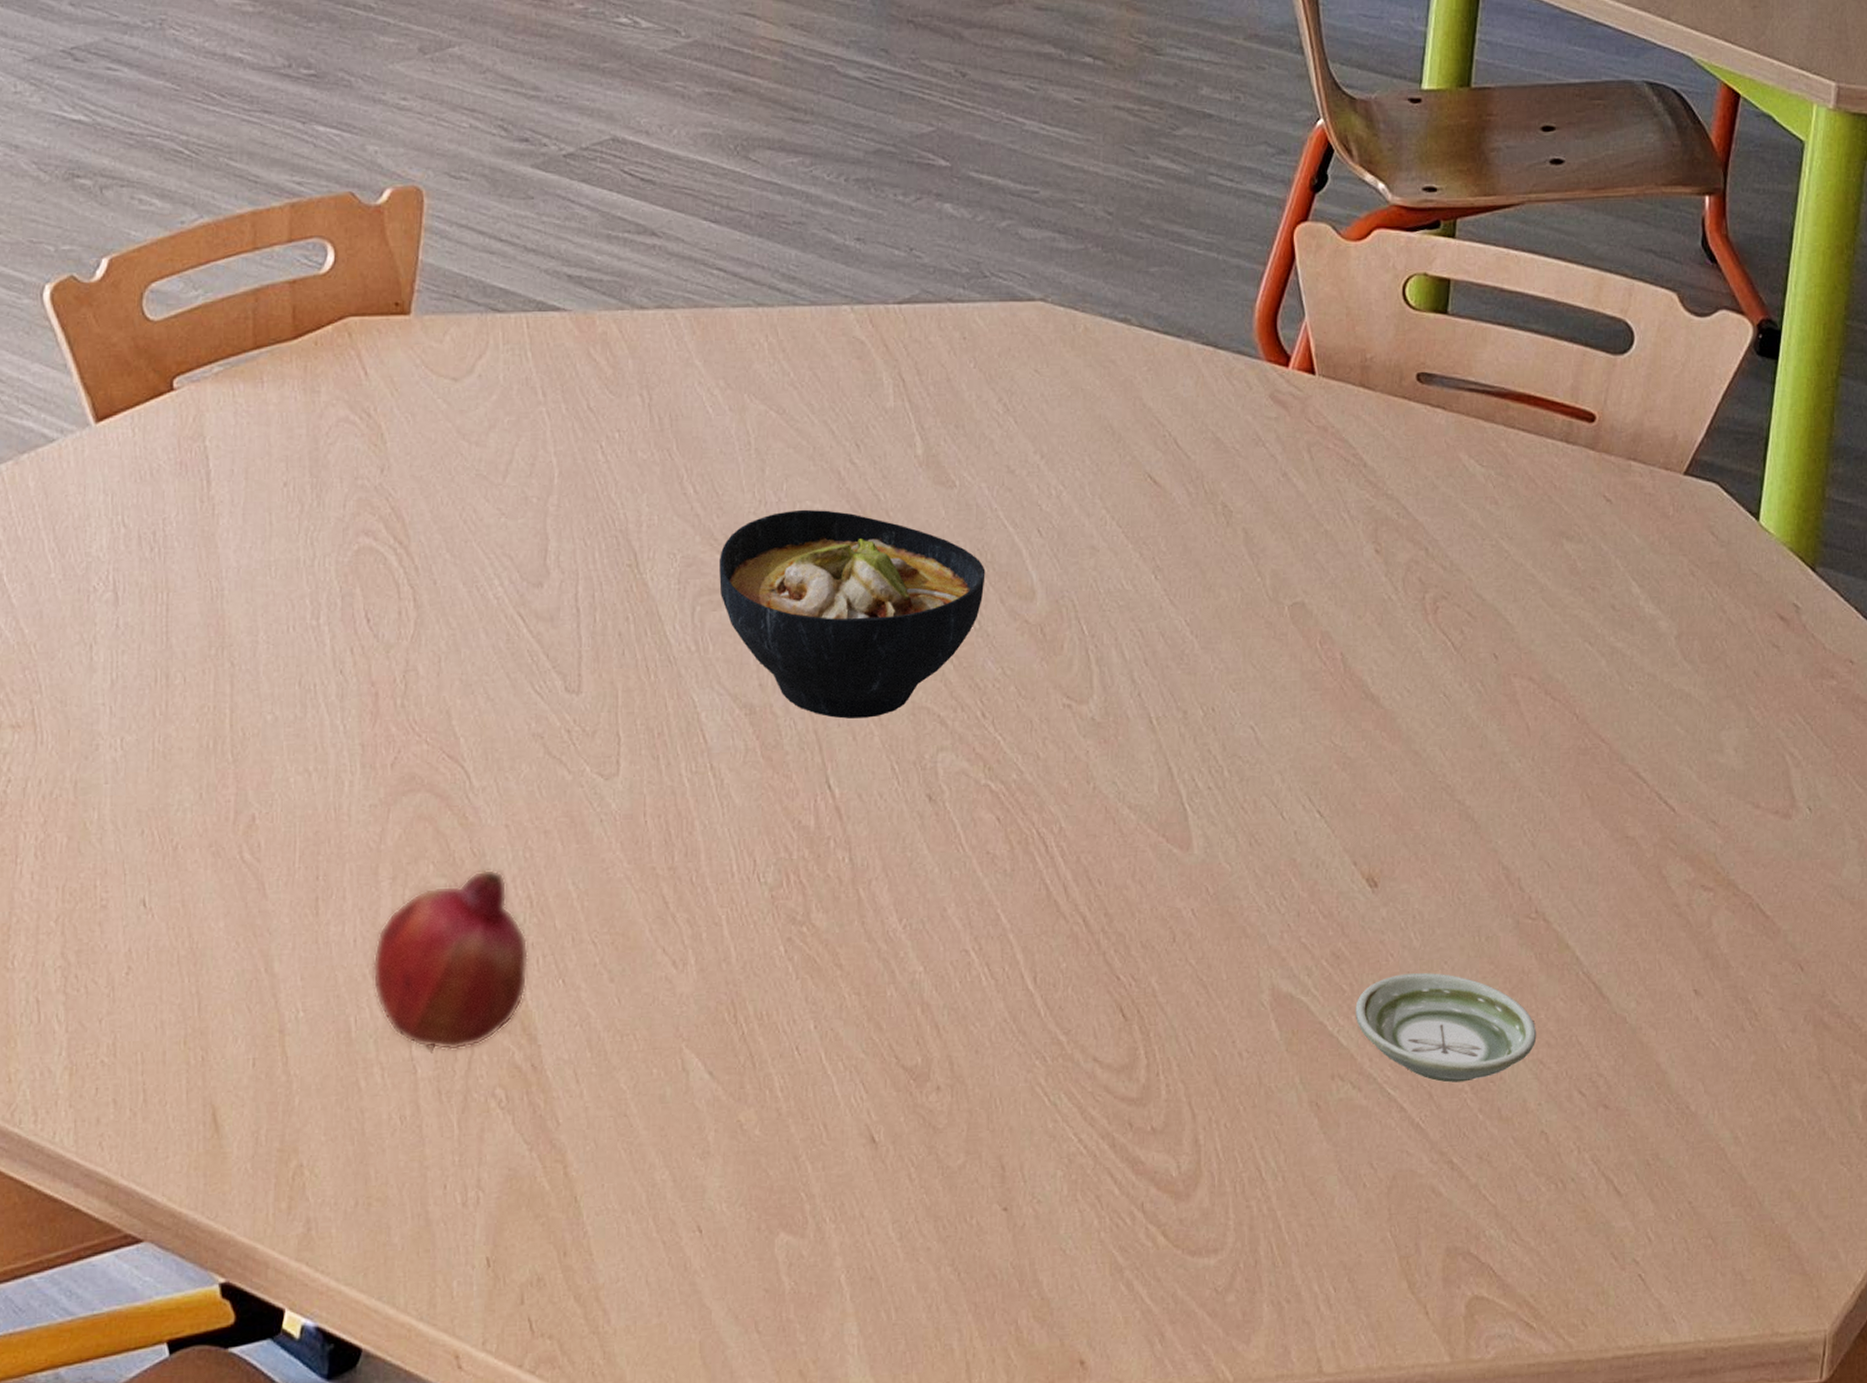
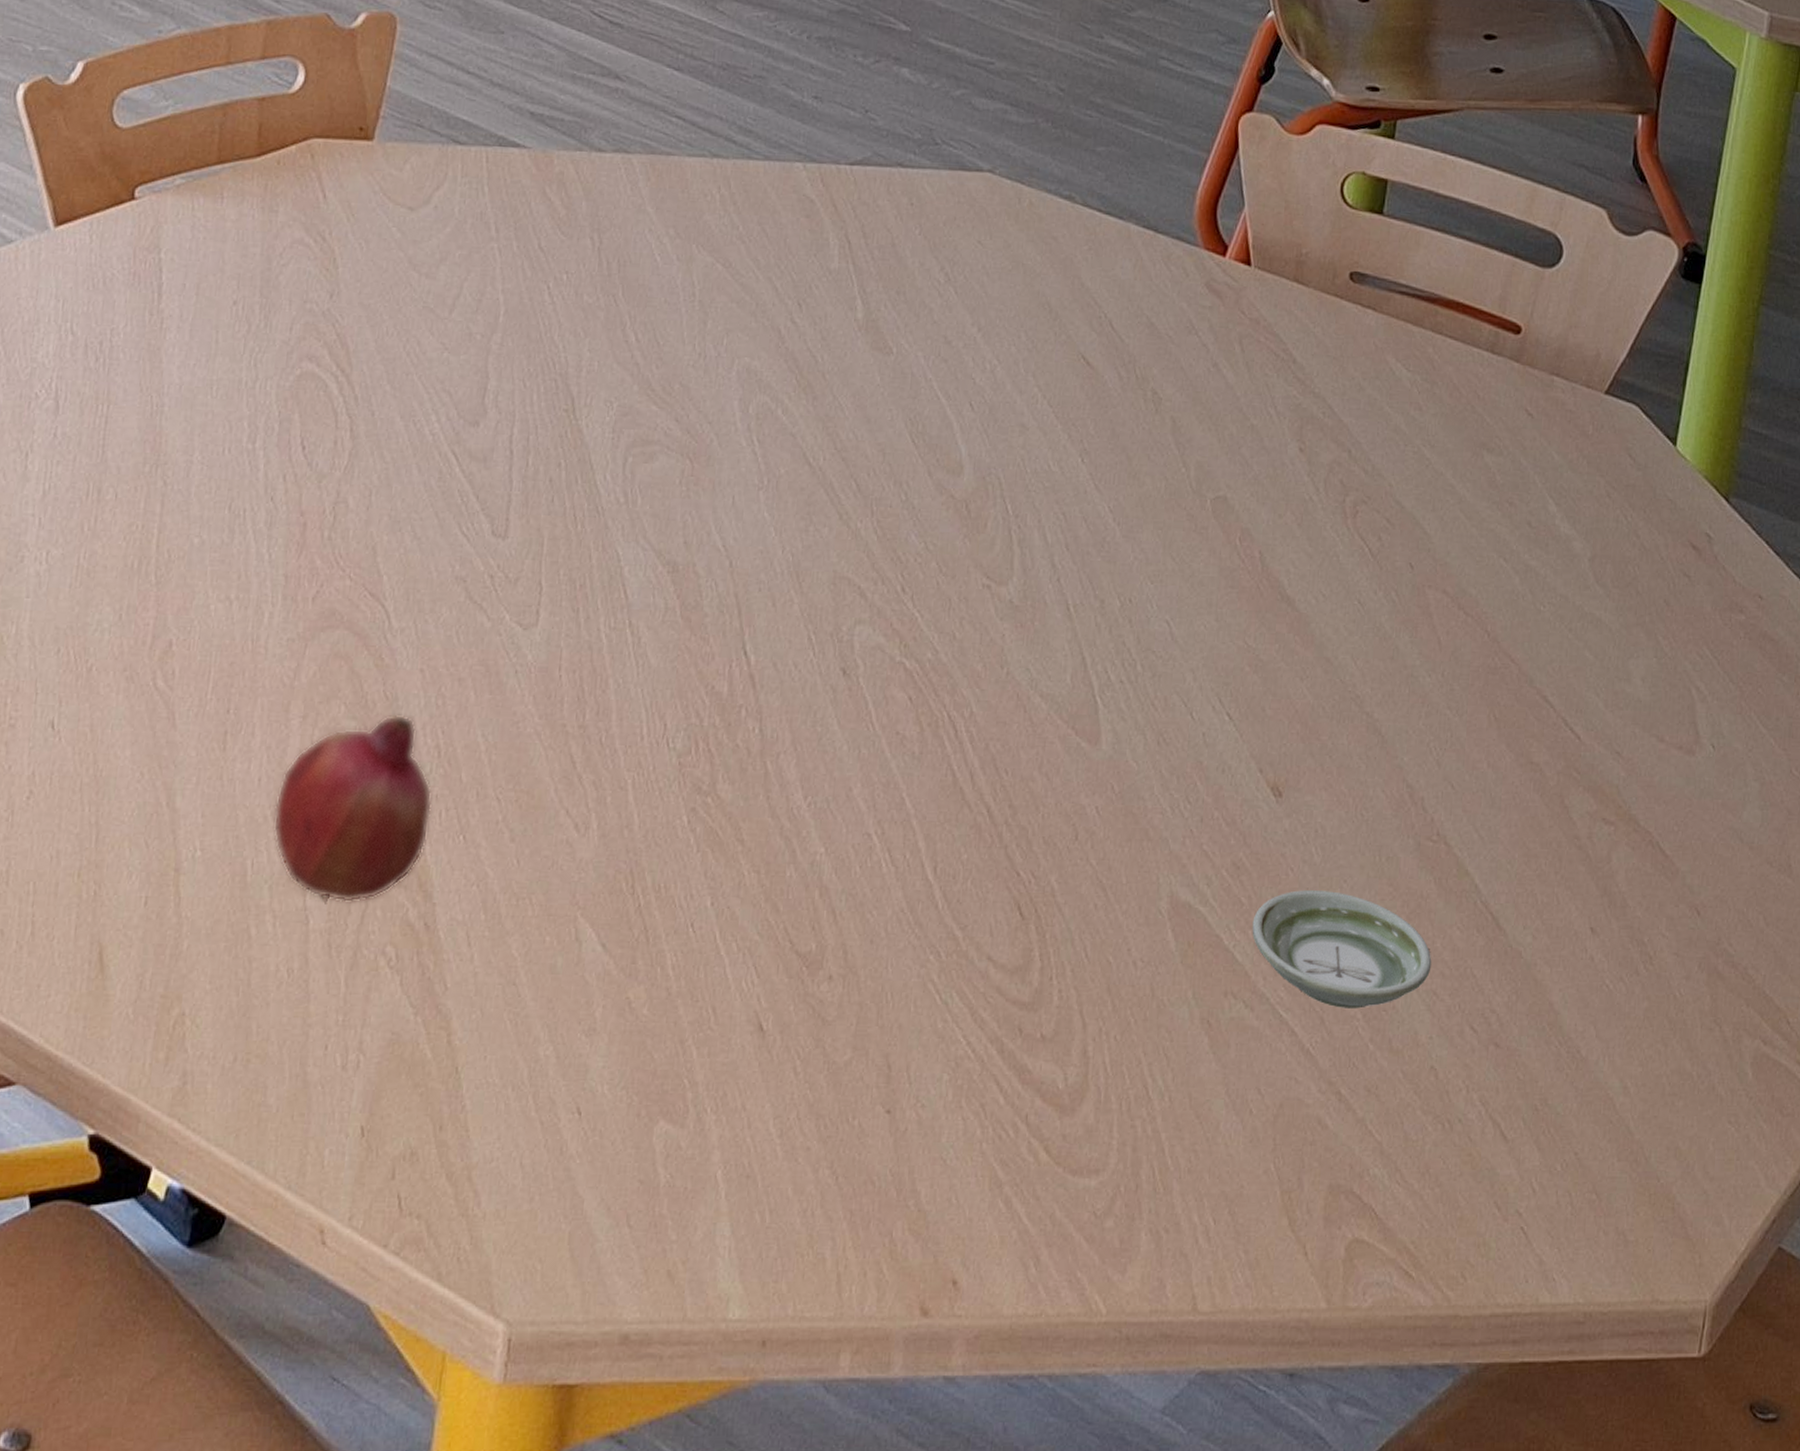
bowl: present [719,509,986,719] -> none [653,365,916,584]

